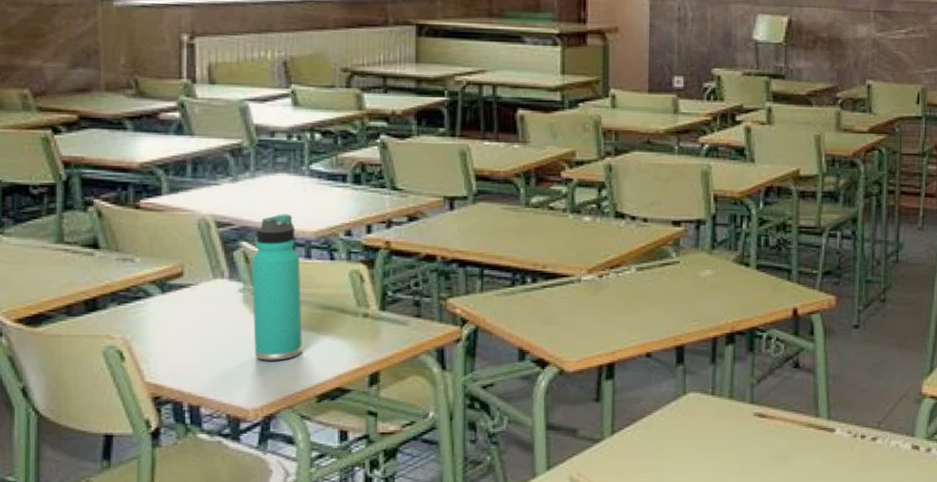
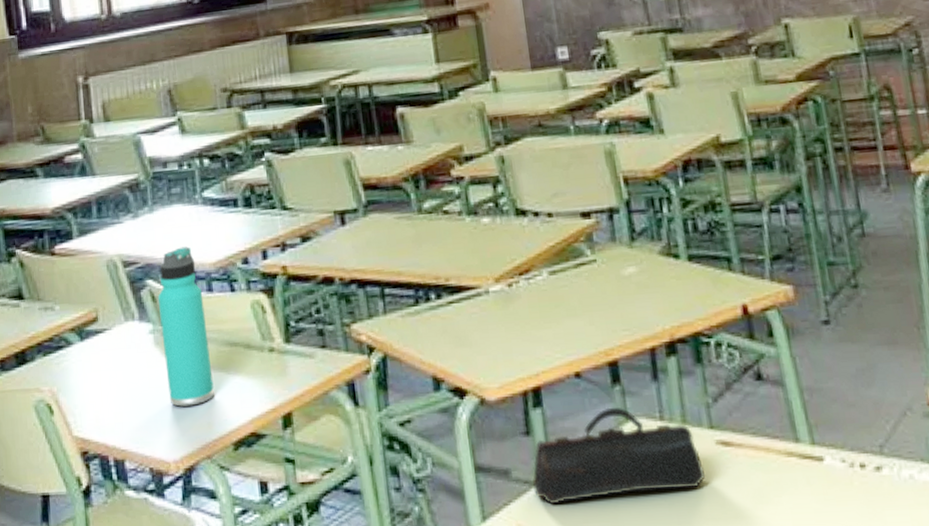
pencil case: none [596,382,741,458] -> present [532,407,706,505]

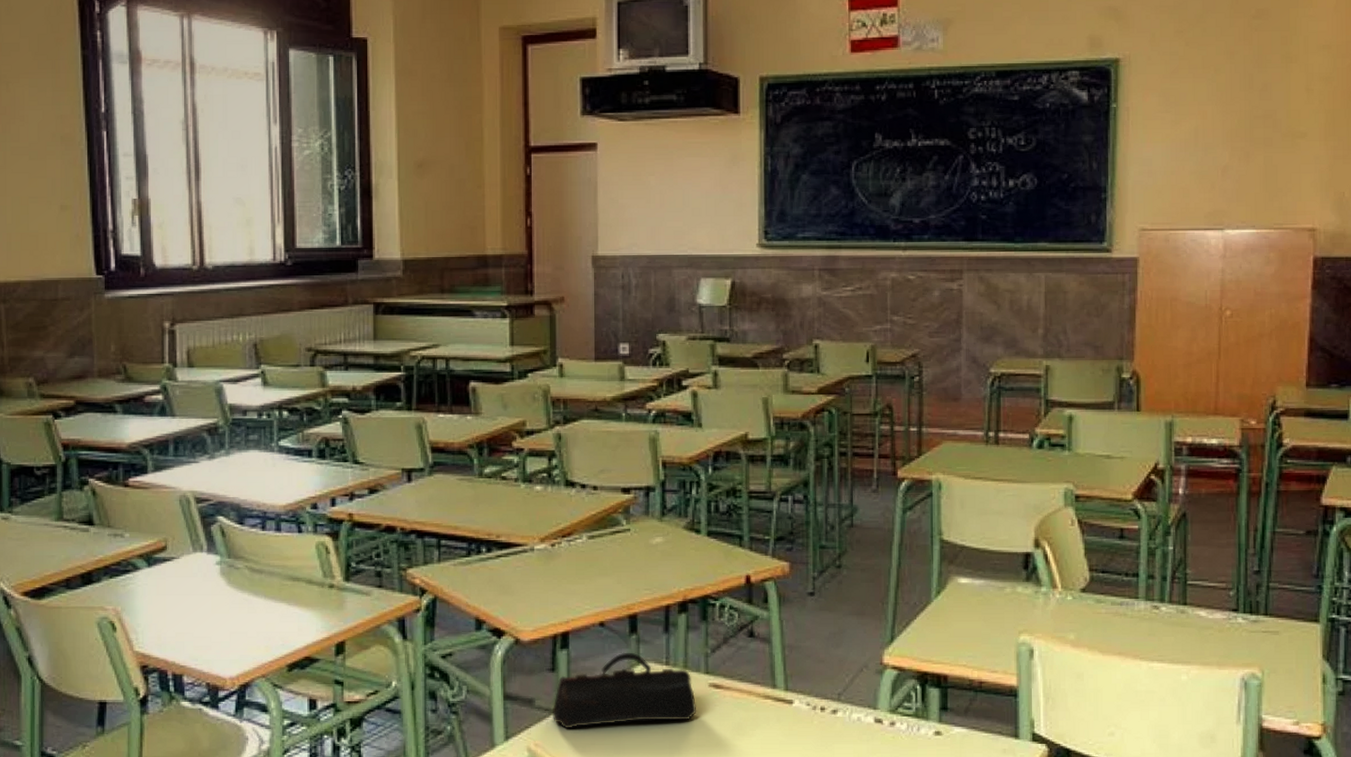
thermos bottle: present [157,246,214,407] -> none [227,489,274,631]

